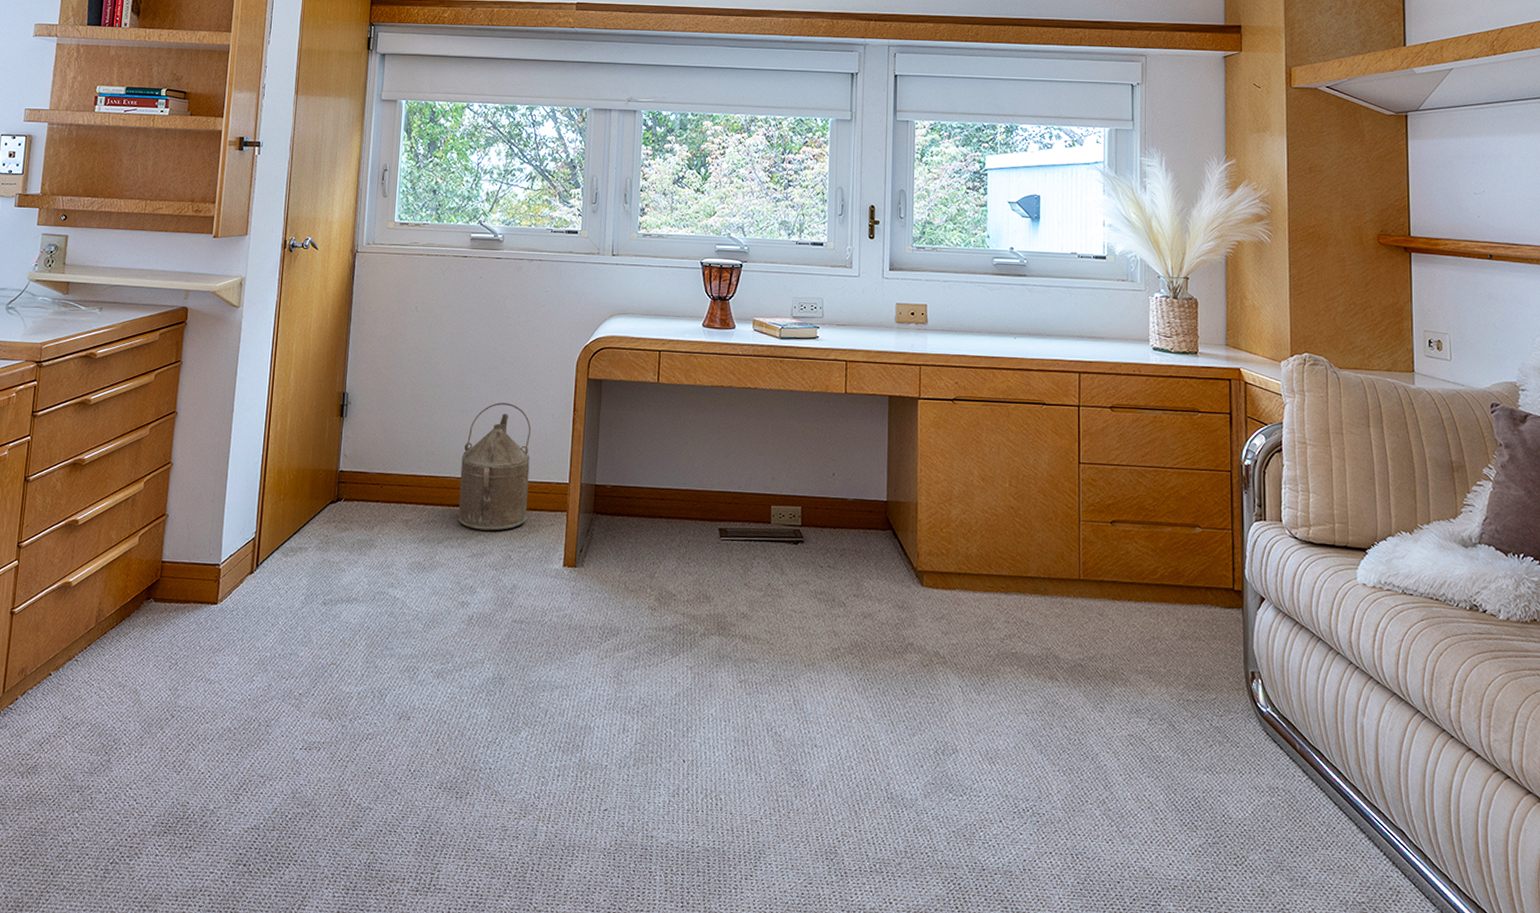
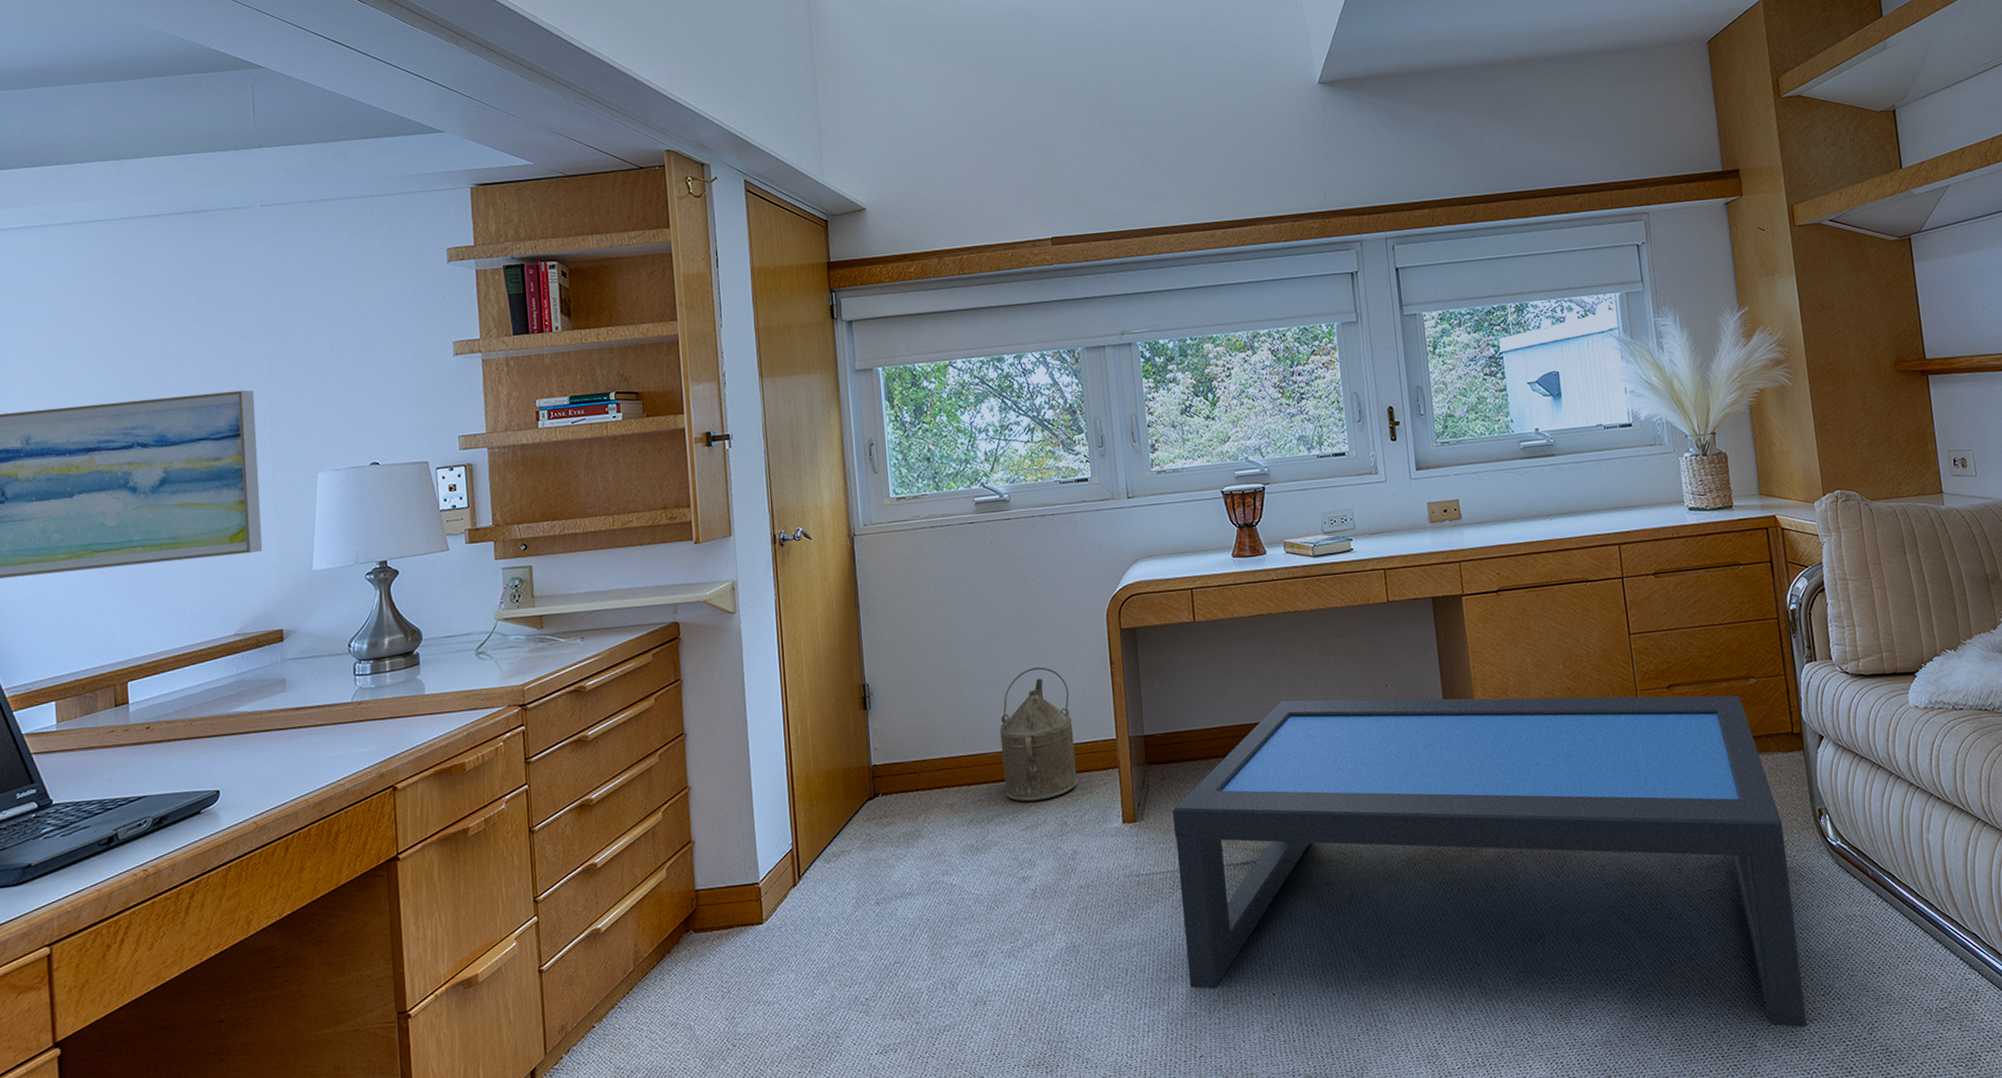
coffee table: none [604,473,1215,895] -> present [1172,695,1807,1028]

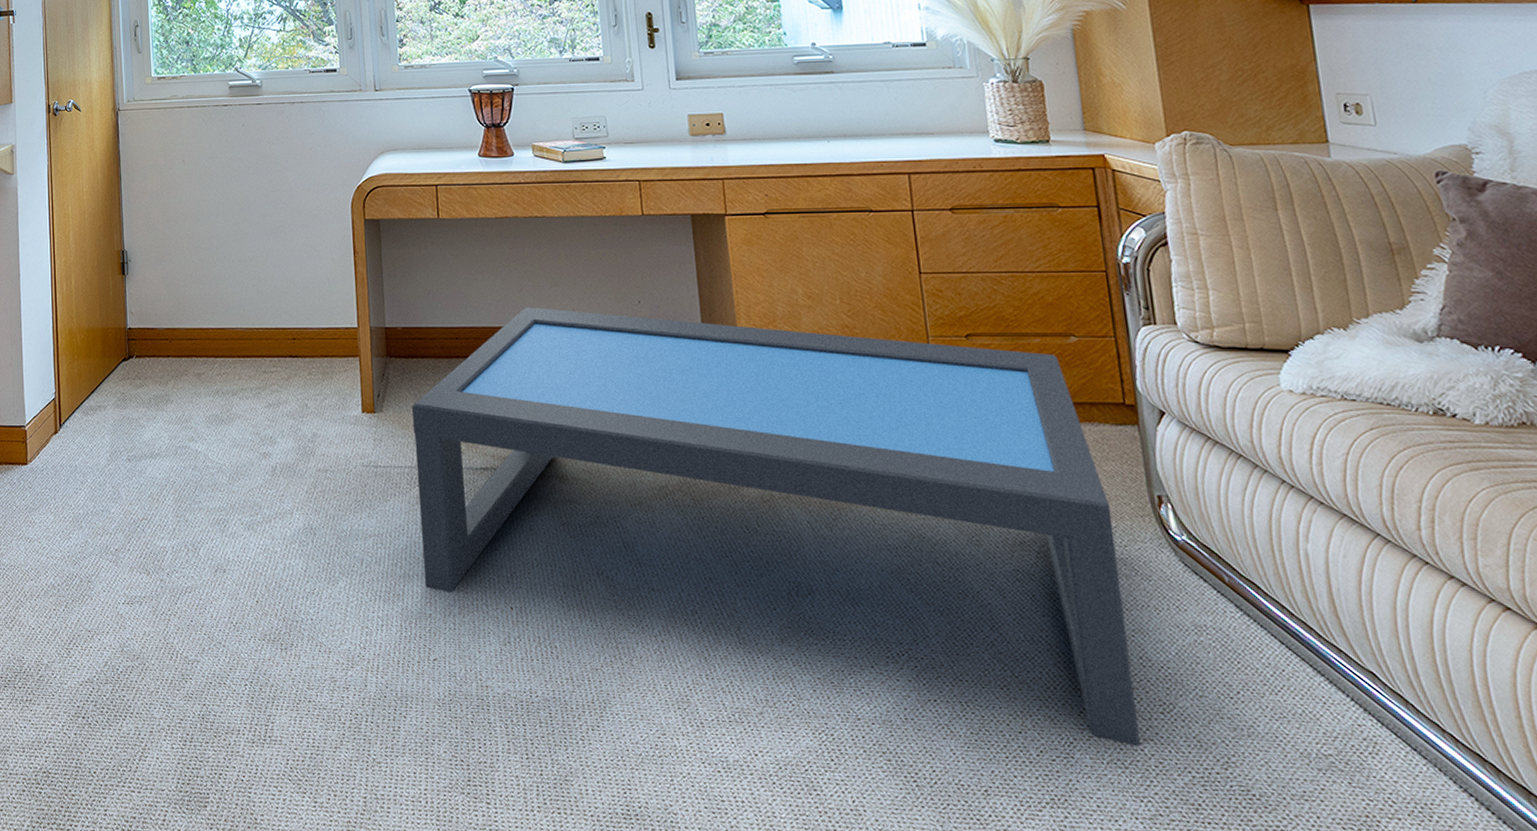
watering can: present [1000,667,1078,802] -> none [246,250,319,380]

